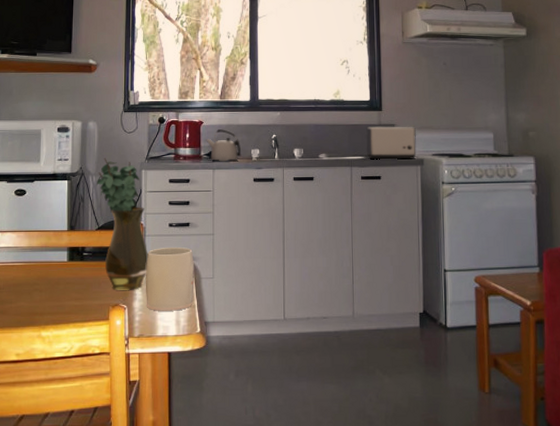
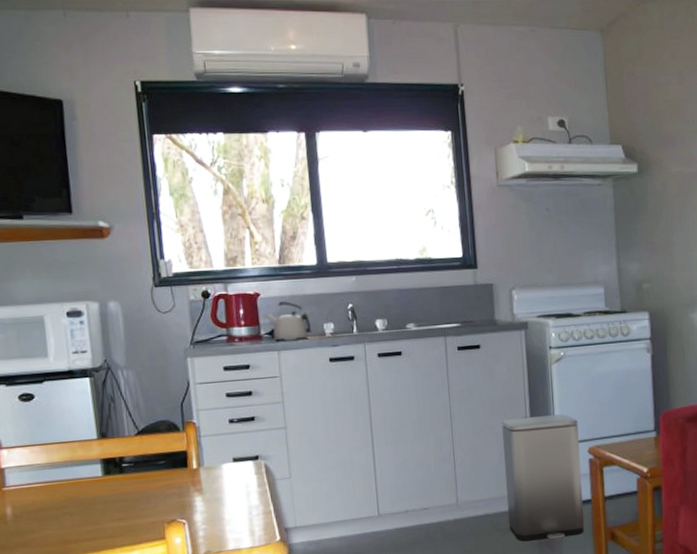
vase: present [96,158,148,290] -> none [128,346,207,504]
mug: present [145,246,195,311] -> none [204,446,269,523]
toaster: present [366,126,417,160] -> none [460,285,519,327]
pedal bin: none [397,243,469,360] -> present [502,414,585,542]

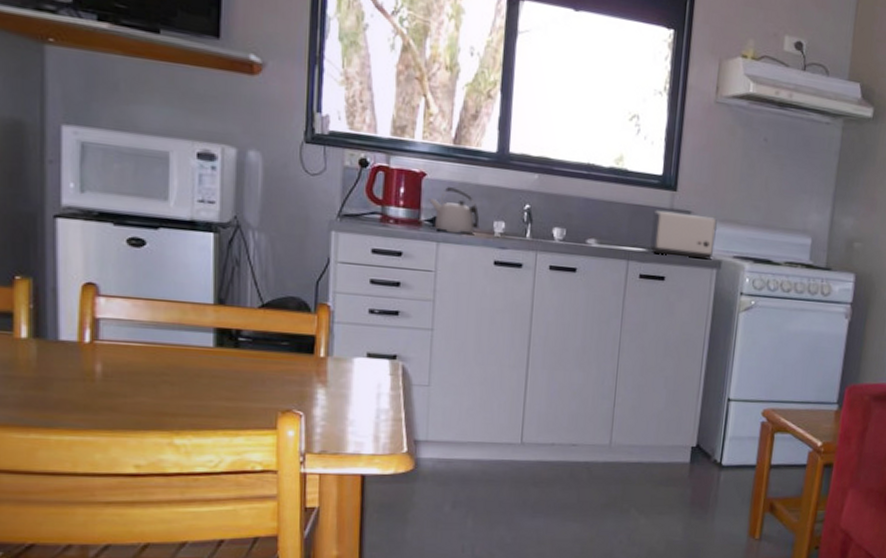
toaster: none [460,285,519,327] -> present [650,210,718,260]
pedal bin: present [502,414,585,542] -> none [662,363,757,501]

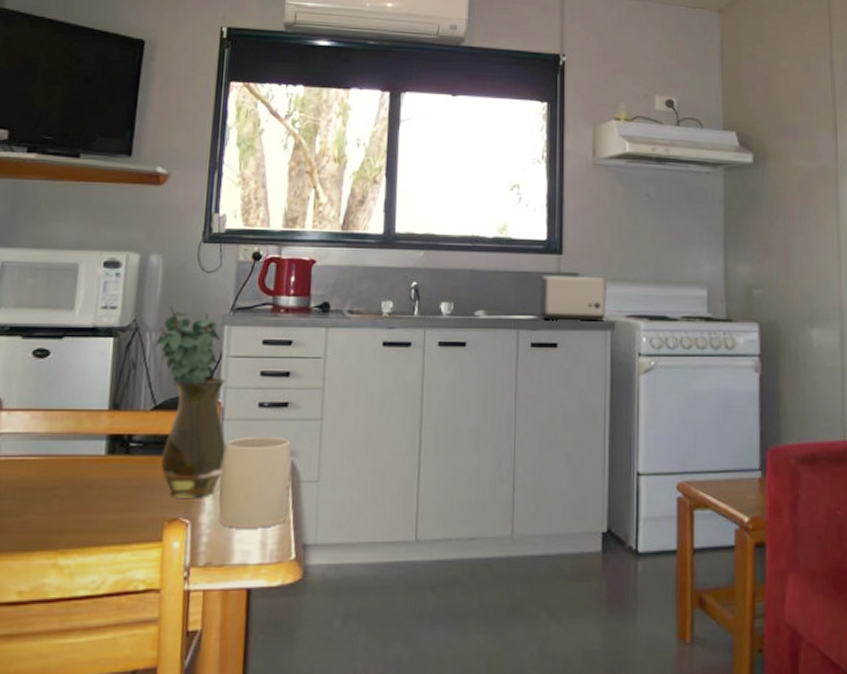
vase: none [259,207,338,393] -> present [155,307,227,498]
mug: none [331,340,404,424] -> present [218,436,293,529]
kettle: present [429,187,480,234] -> none [318,272,368,317]

